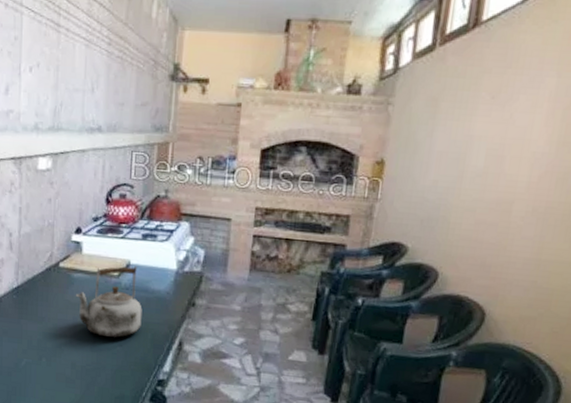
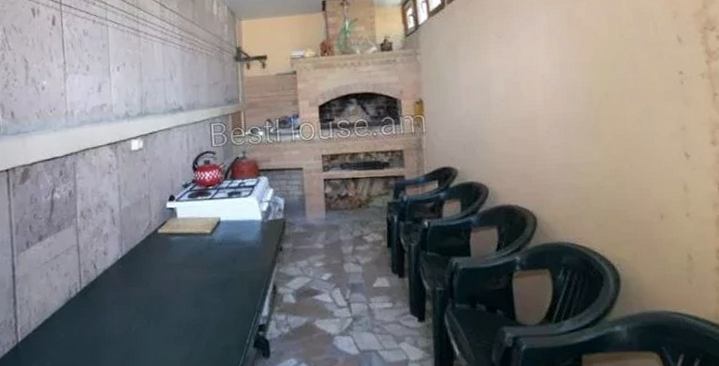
kettle: present [75,266,142,337] -> none [174,222,237,291]

